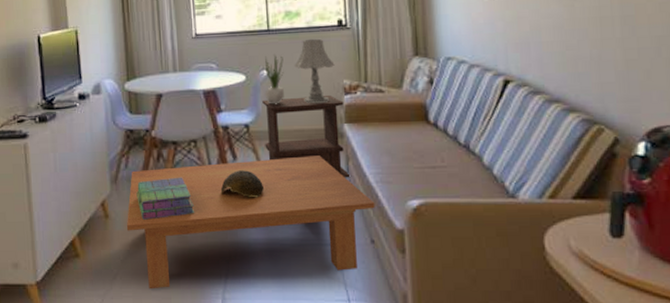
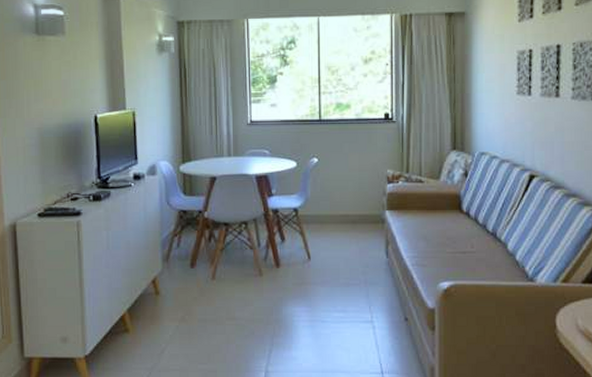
coffee table: present [126,156,375,289] -> none [176,239,410,363]
stack of books: present [136,177,195,220] -> none [187,257,243,297]
decorative bowl: present [220,170,265,199] -> none [268,252,310,279]
side table: present [262,94,352,178] -> none [311,183,390,261]
potted plant: present [265,54,284,104] -> none [314,143,333,190]
table lamp: present [294,38,335,104] -> none [342,130,380,191]

